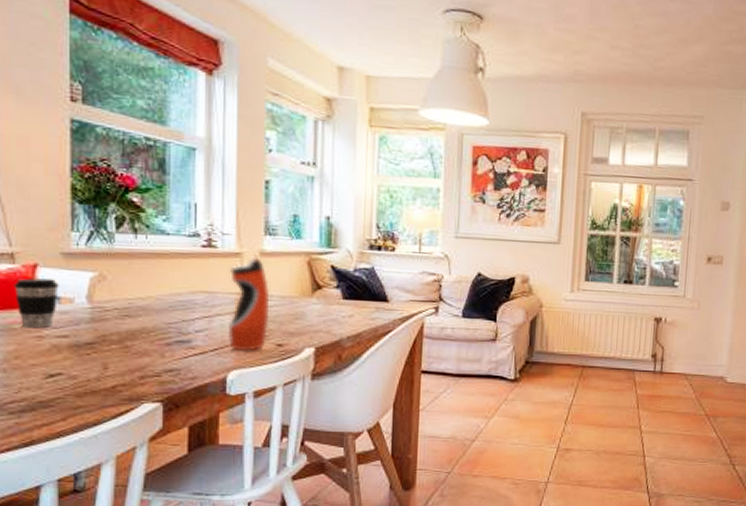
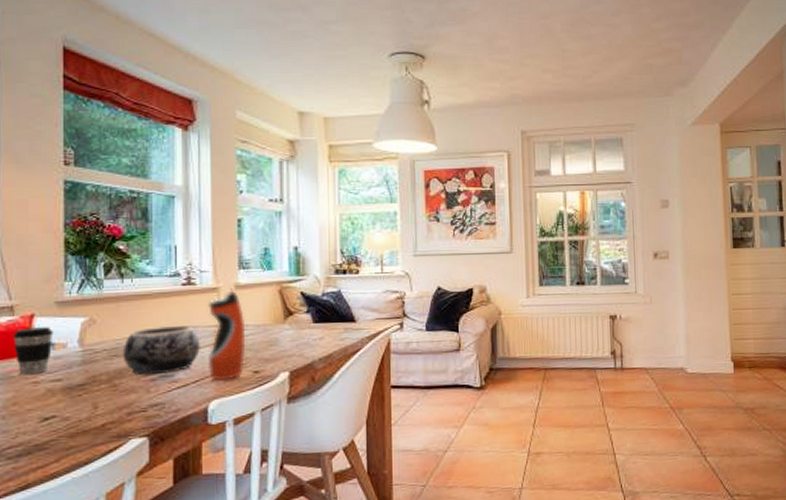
decorative bowl: none [135,289,221,340] -> present [122,326,201,376]

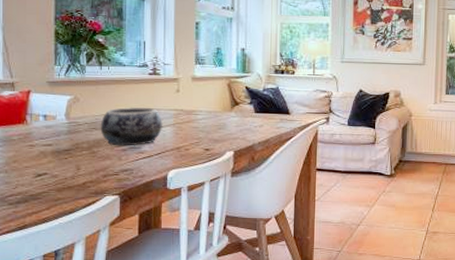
coffee cup: present [12,327,54,376] -> none [13,101,46,139]
water bottle: present [207,288,246,381] -> none [168,80,200,155]

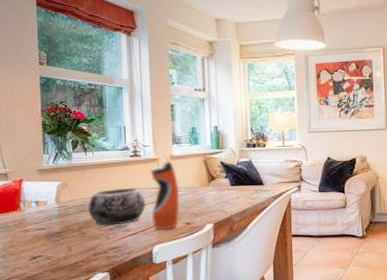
water bottle: none [168,80,200,155] -> present [150,159,179,230]

